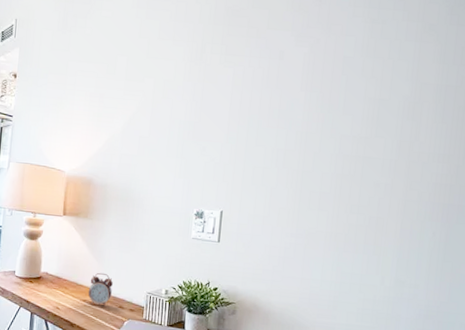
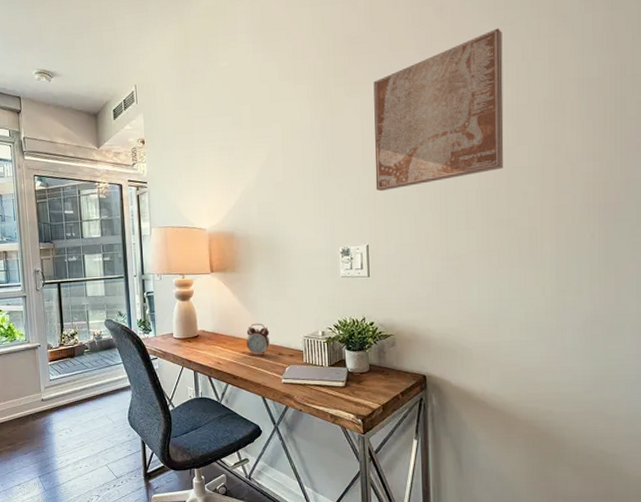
wall art: none [237,24,374,161] -> present [373,28,504,192]

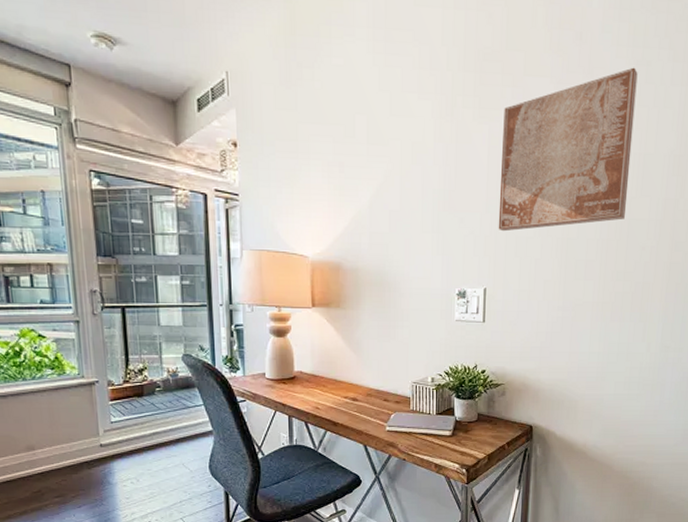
alarm clock: present [246,323,270,356] -> none [348,366,376,401]

